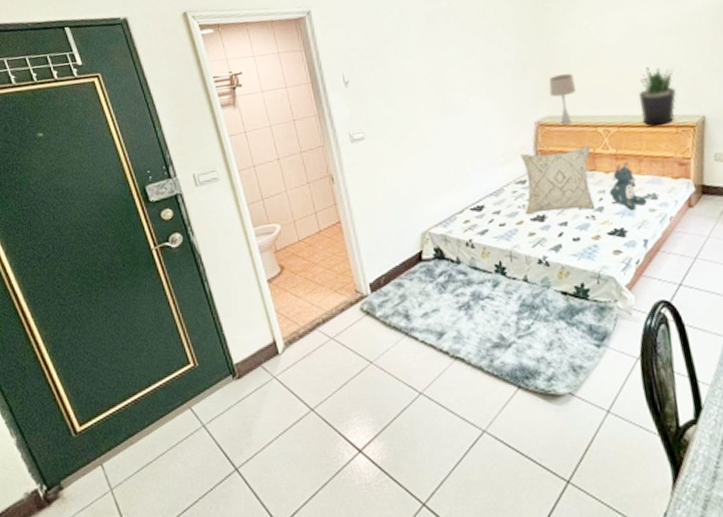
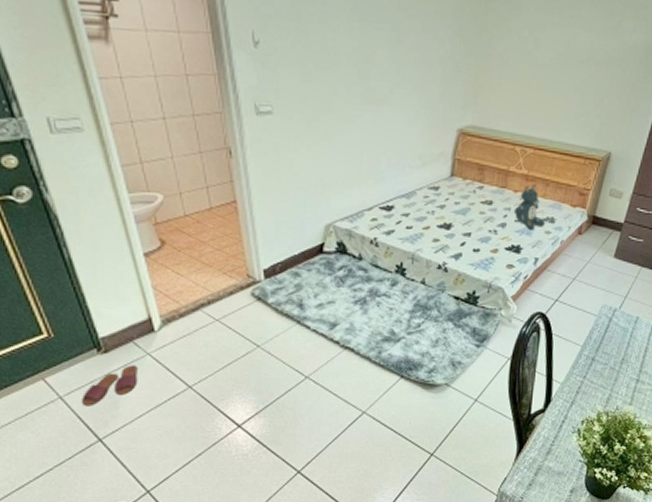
slippers: none [221,389,267,434] -> present [82,364,138,407]
pillow: present [520,146,596,215] -> none [434,159,505,224]
table lamp: present [548,73,576,125] -> none [477,84,503,138]
planter: present [639,67,676,127] -> none [557,94,594,155]

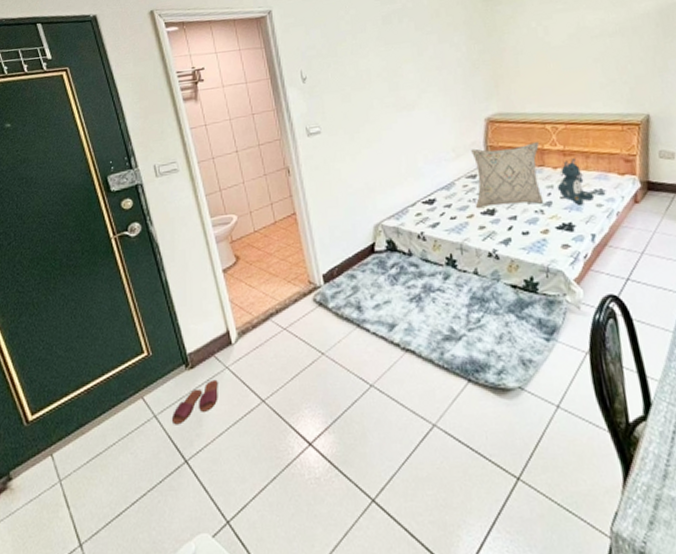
pillow: none [434,159,505,224] -> present [471,142,544,209]

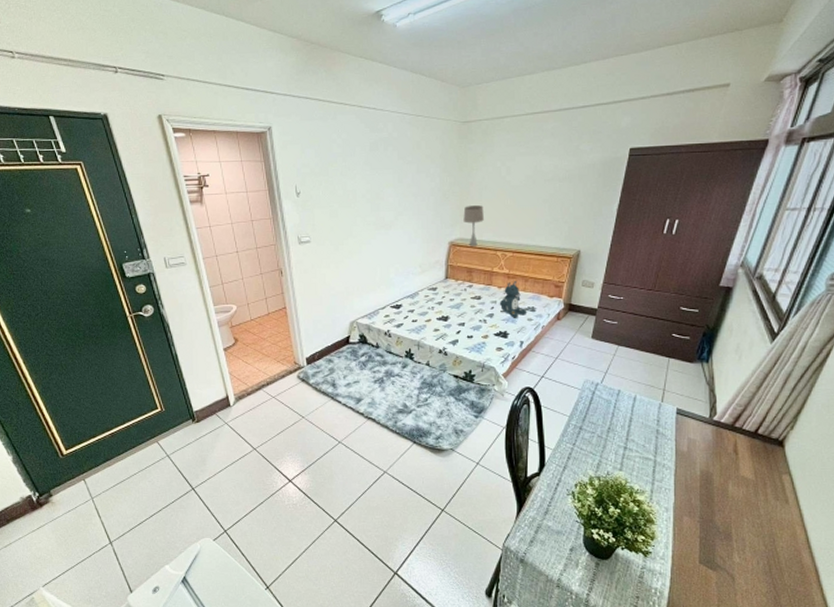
slippers: present [173,379,218,425] -> none [182,431,219,463]
pillow: present [471,142,544,209] -> none [434,265,490,315]
table lamp: none [498,72,524,122] -> present [463,205,484,246]

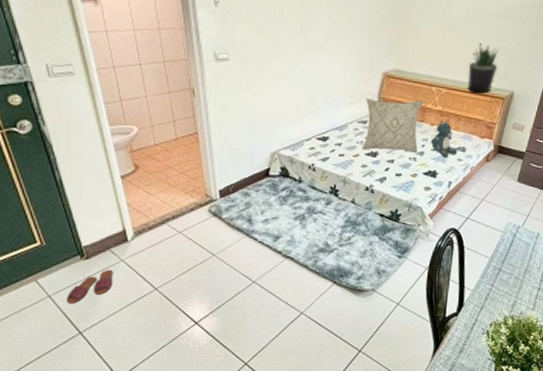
slippers: none [182,431,219,463] -> present [67,269,113,304]
pillow: none [434,265,490,315] -> present [363,98,423,153]
table lamp: present [463,205,484,246] -> none [399,35,422,79]
planter: none [532,206,562,255] -> present [467,43,499,94]

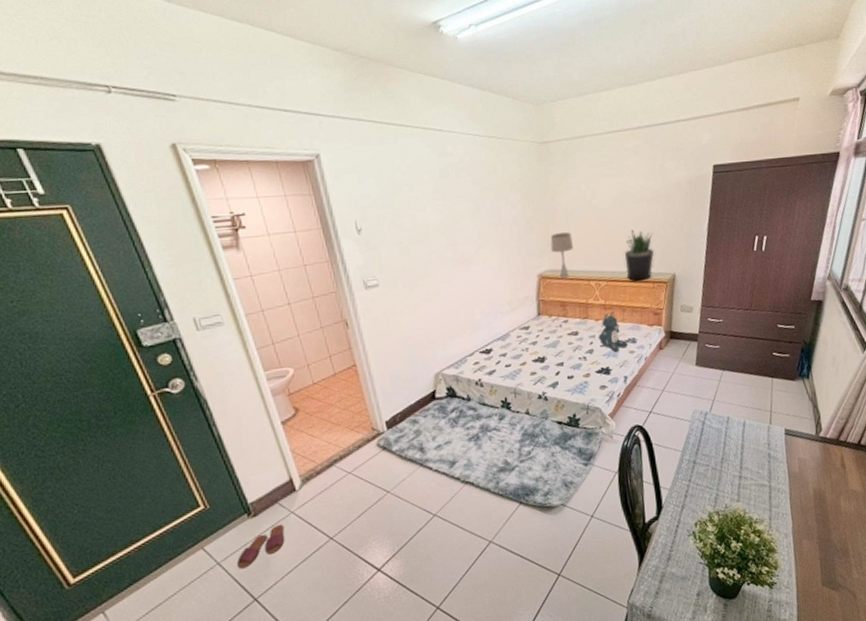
pillow: present [363,98,423,153] -> none [525,297,587,357]
table lamp: none [399,35,422,79] -> present [550,232,573,278]

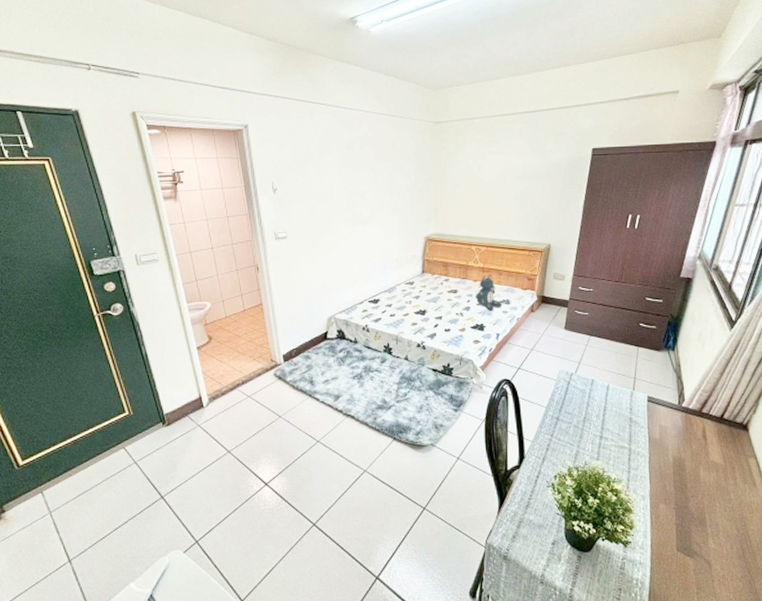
slippers: present [237,524,285,569] -> none [151,434,191,469]
table lamp: present [550,232,573,278] -> none [438,202,458,241]
planter: present [625,230,654,282] -> none [505,202,532,249]

